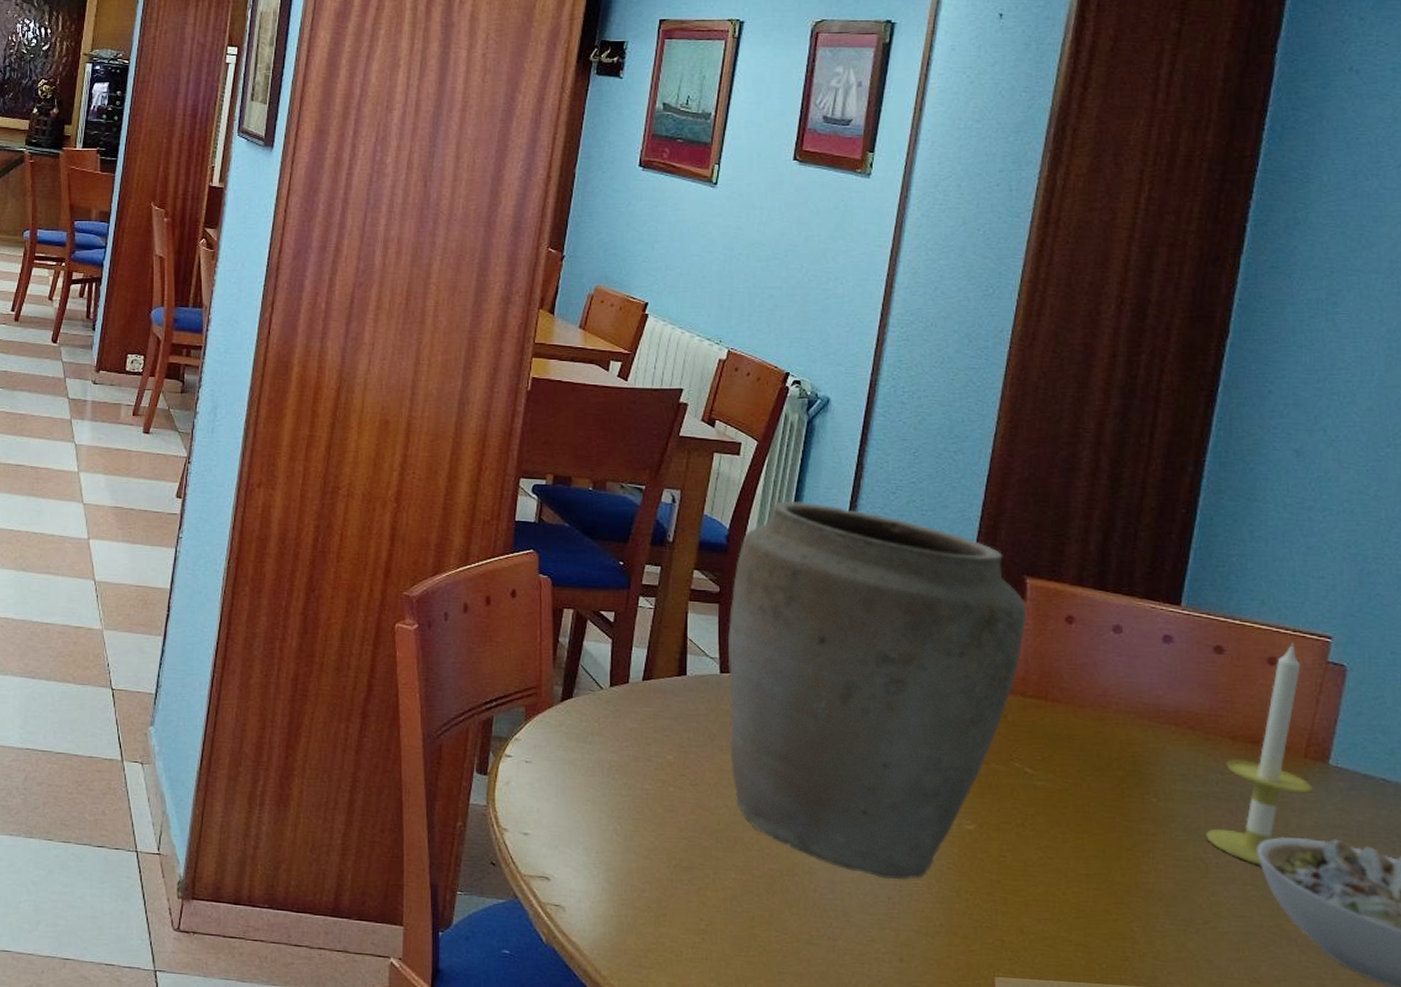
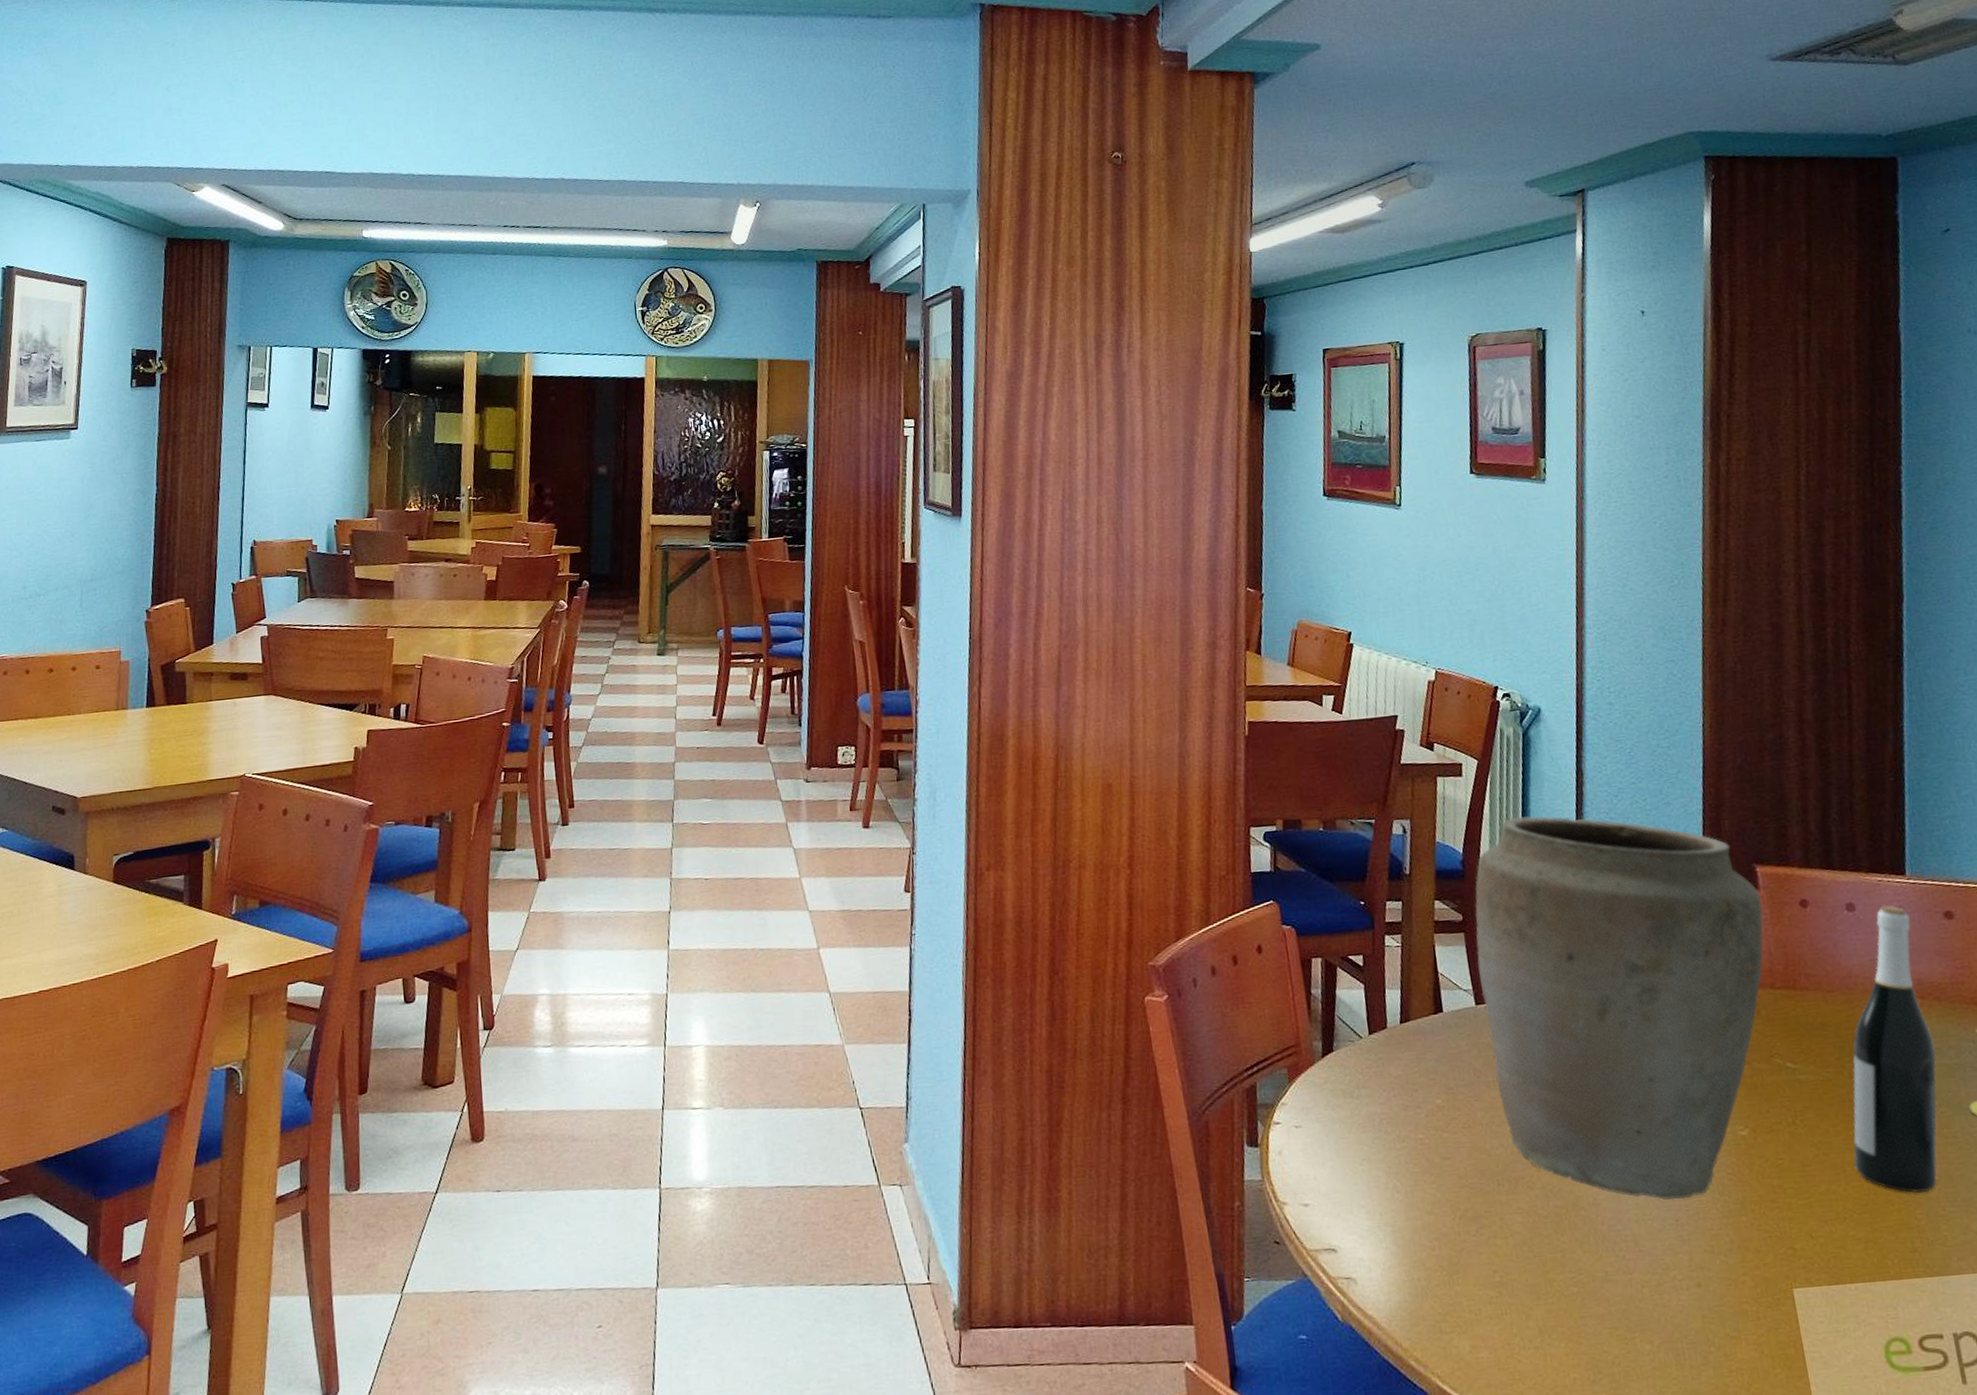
wine bottle: none [1076,631,1182,908] -> present [1852,904,1938,1193]

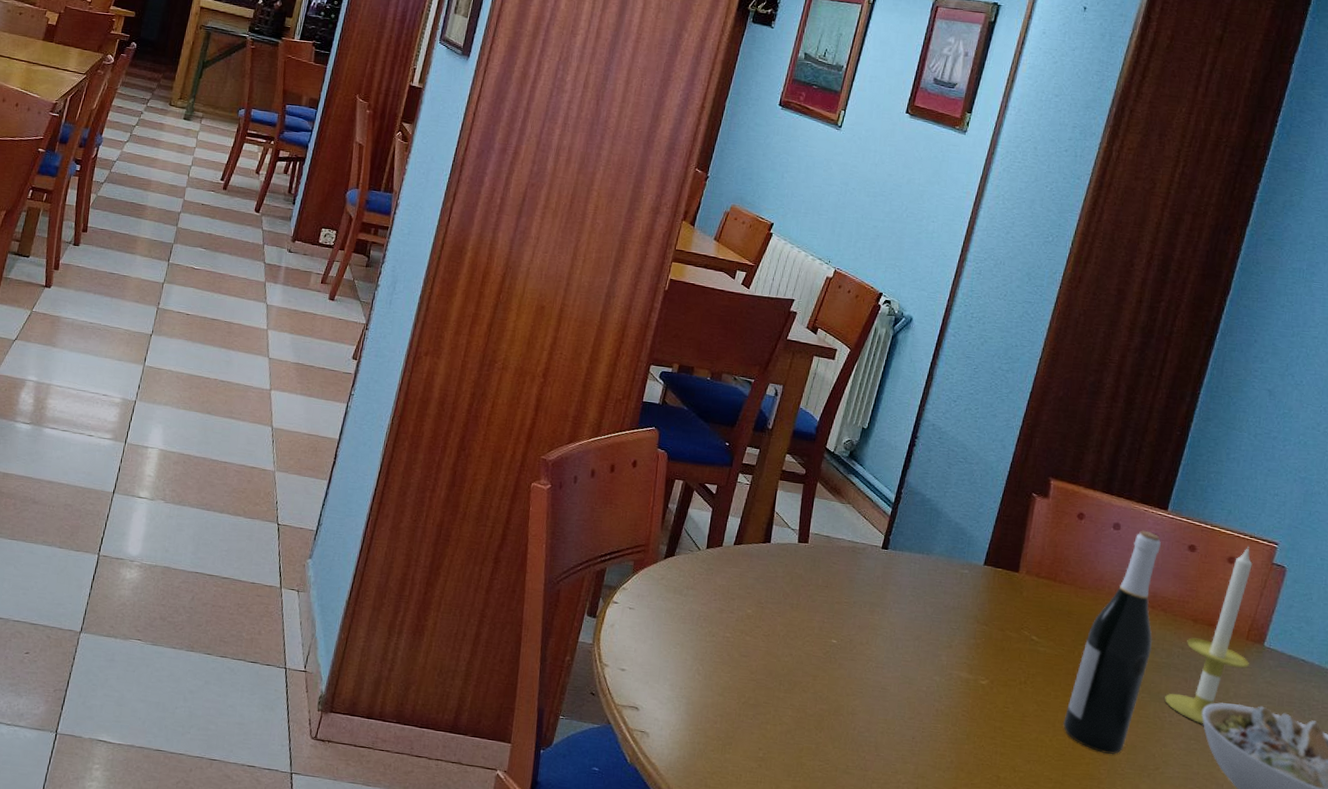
vase: present [1474,816,1764,1201] -> none [798,401,1049,723]

